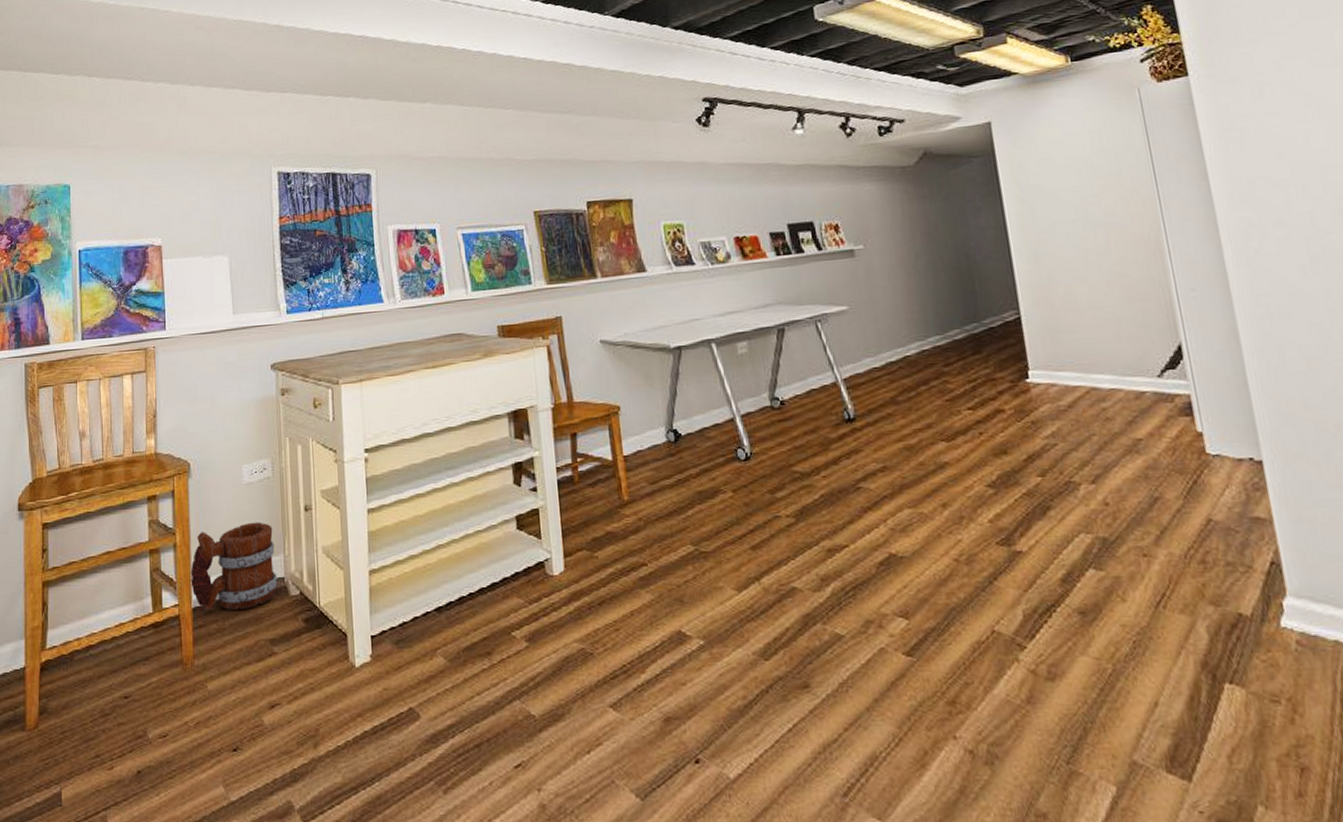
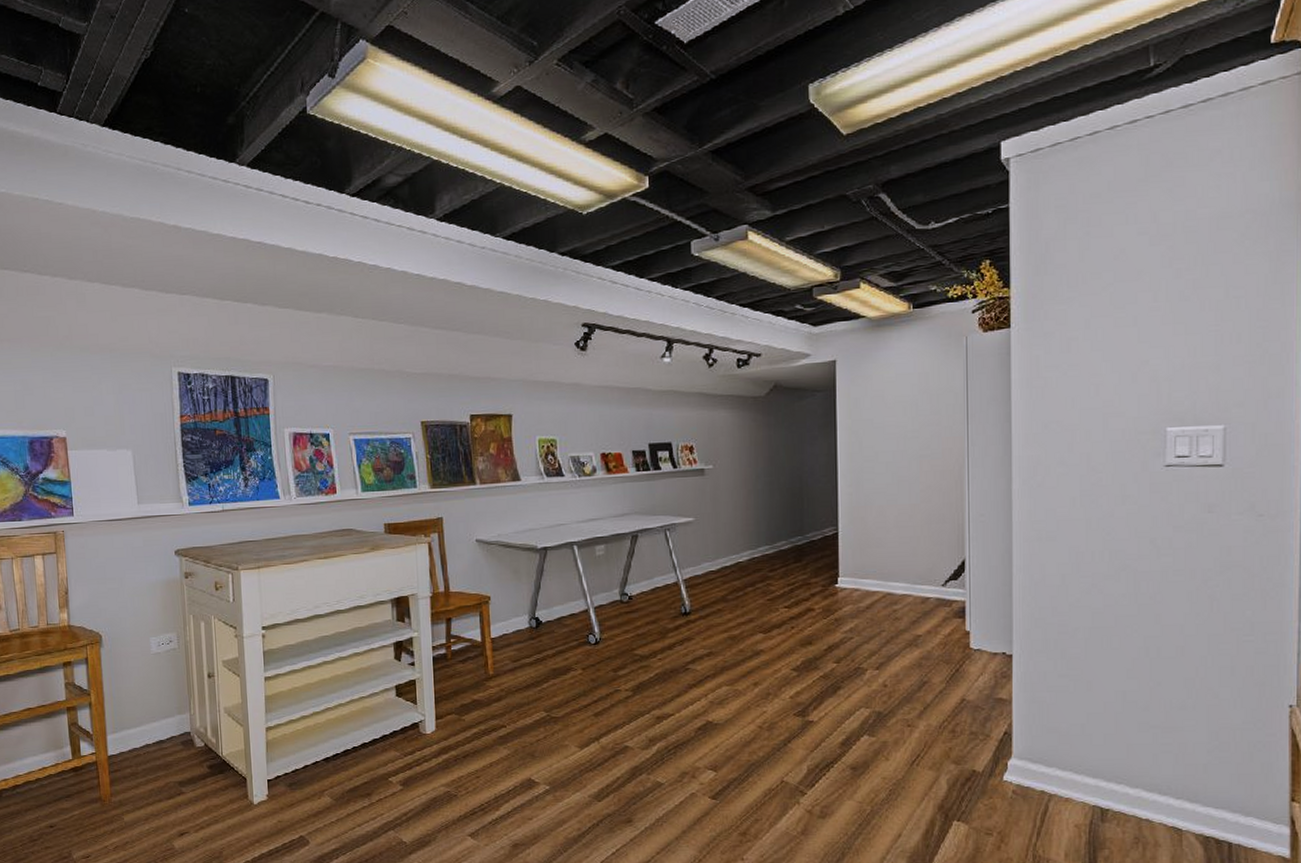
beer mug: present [190,521,278,611] -> none [105,686,185,759]

